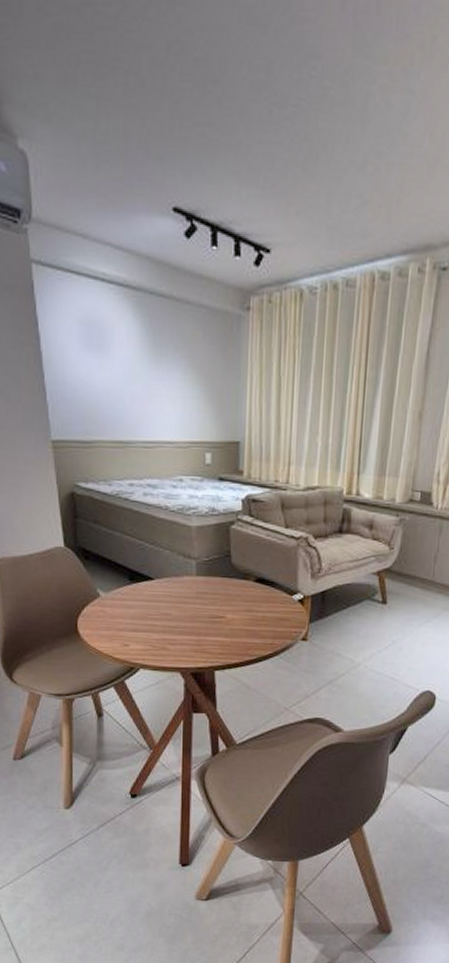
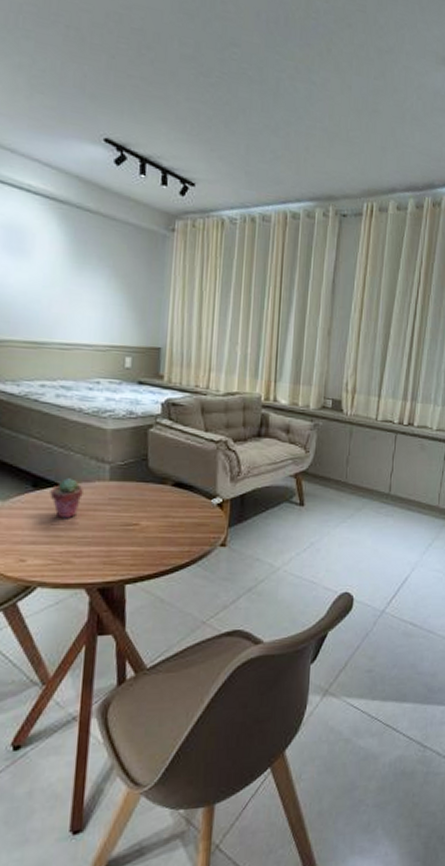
potted succulent: none [145,573,173,610] -> present [50,478,83,519]

